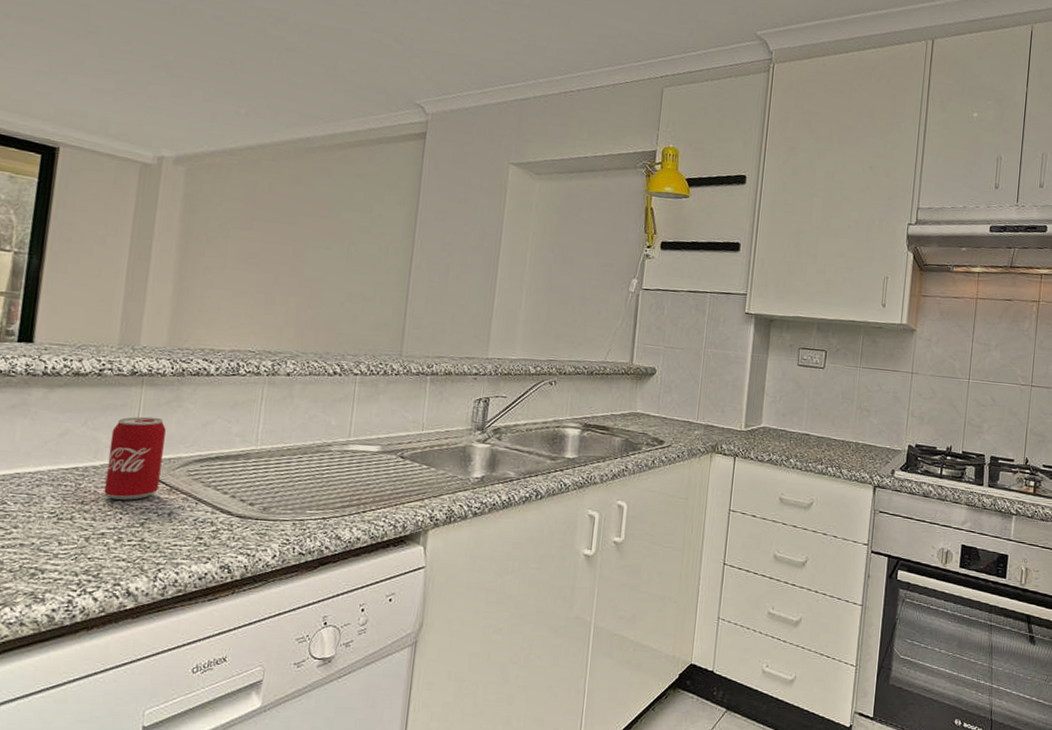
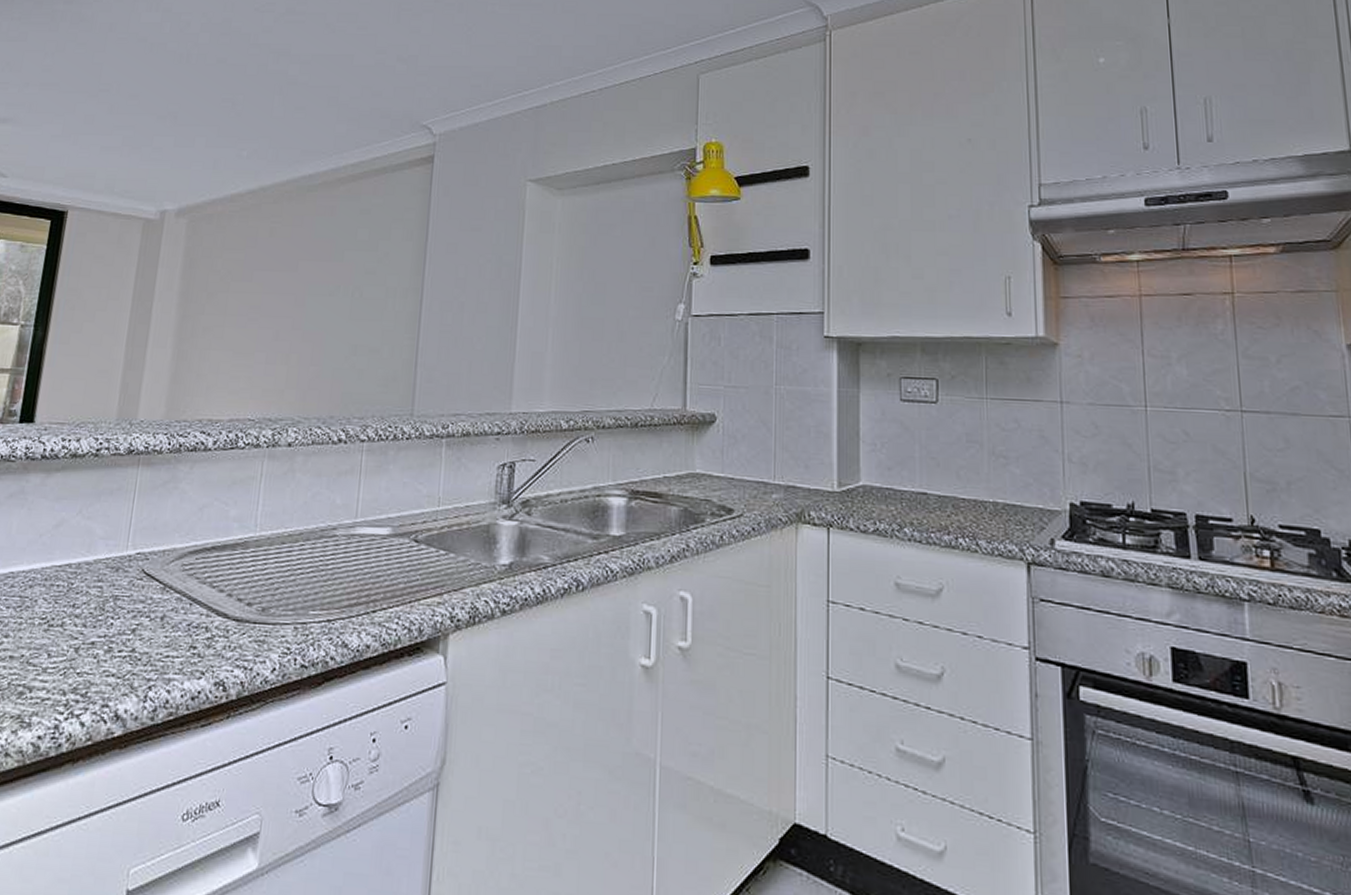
beverage can: present [104,416,166,500] -> none [96,501,161,602]

